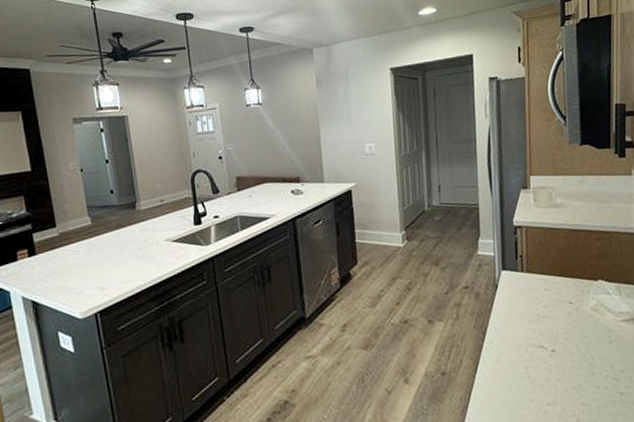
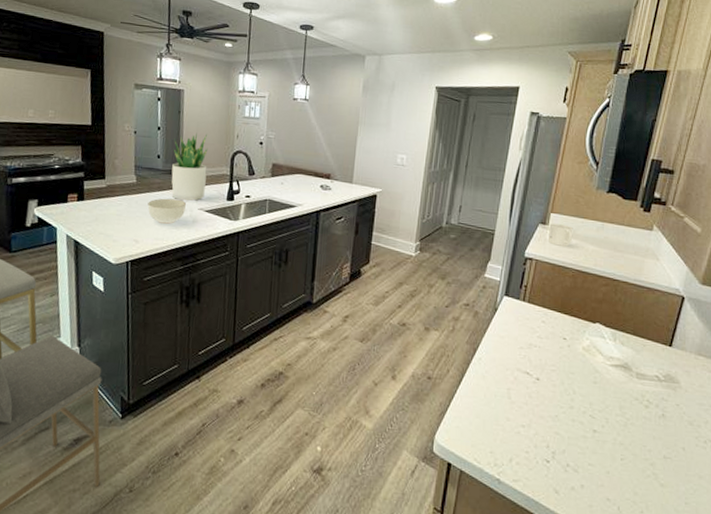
bowl: none [108,234,151,264] -> present [147,198,186,224]
planter: none [126,158,169,235] -> present [171,132,208,201]

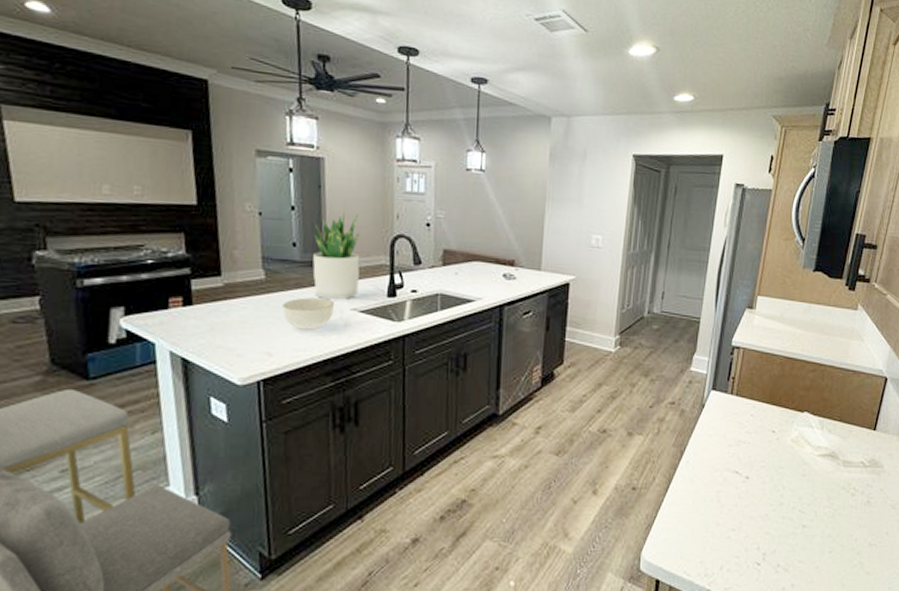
mug: present [549,223,573,247] -> none [756,307,781,332]

